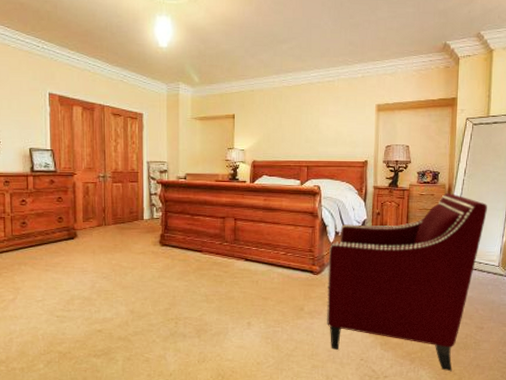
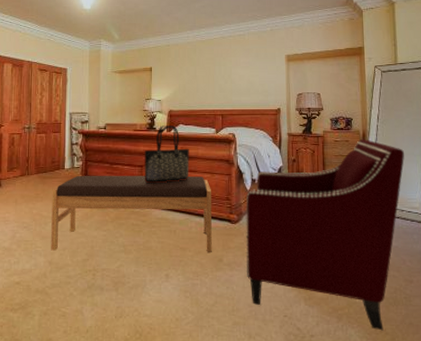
bench: none [131,227,294,302] -> present [51,175,212,252]
tote bag: none [226,176,273,235] -> present [144,125,189,184]

